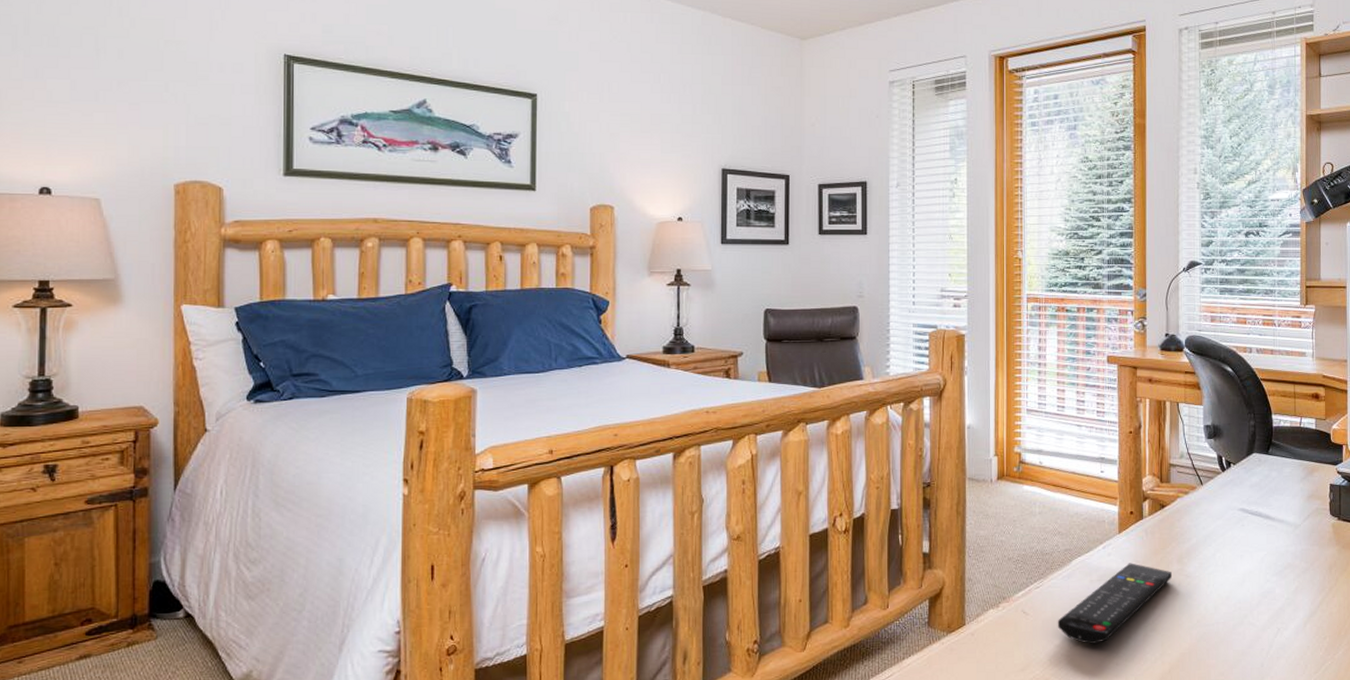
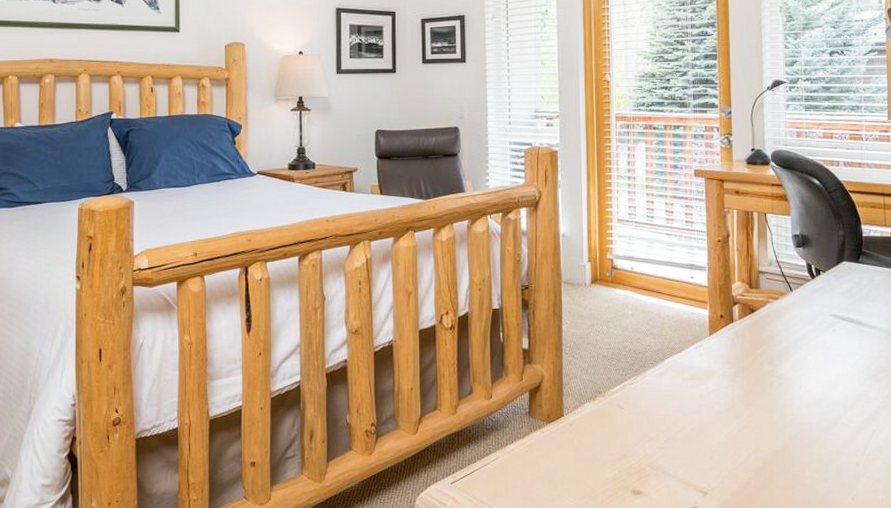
remote control: present [1057,563,1172,644] -> none [651,363,763,438]

